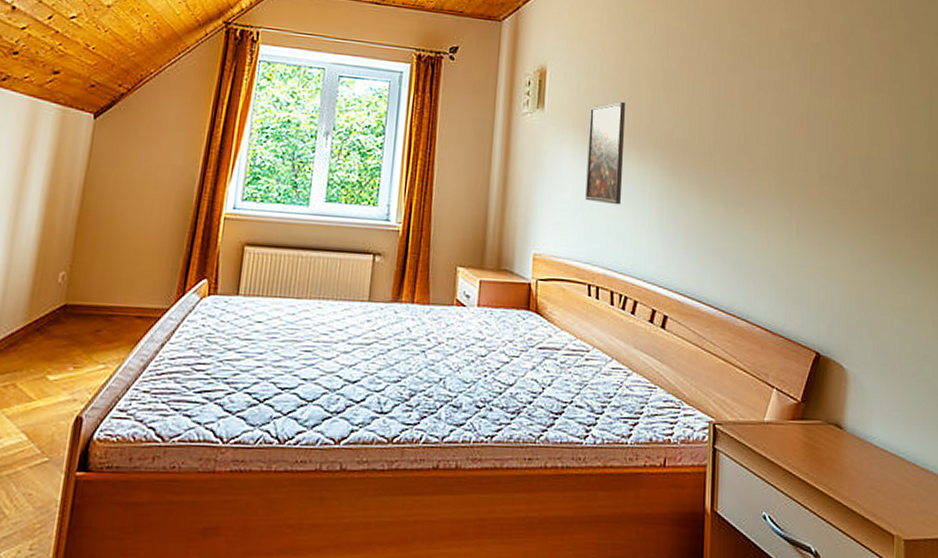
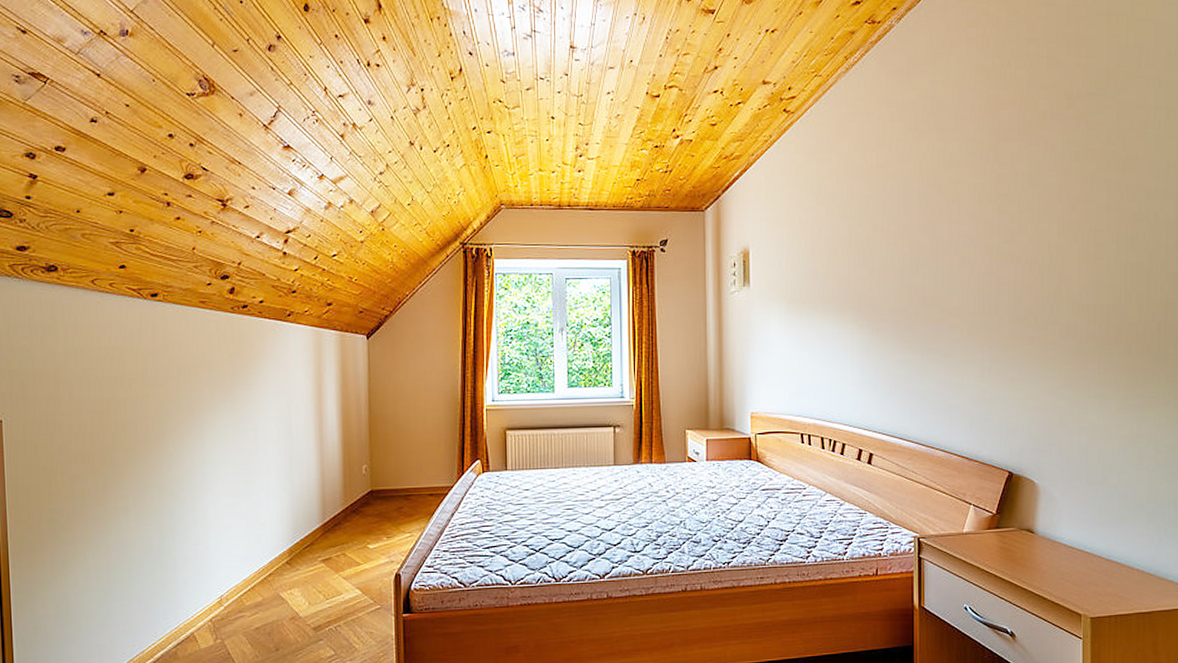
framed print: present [585,101,626,205] -> none [792,271,826,364]

